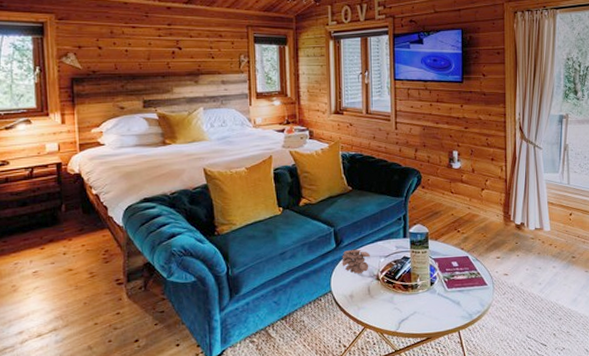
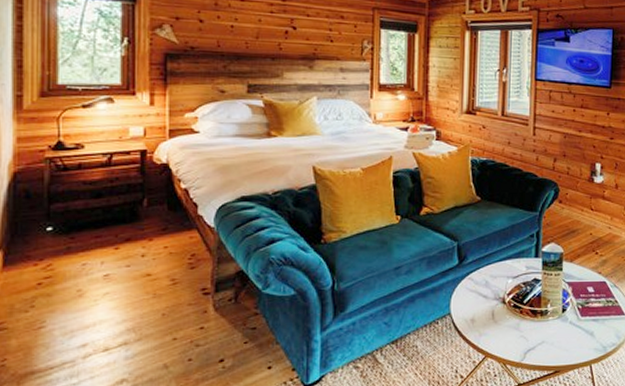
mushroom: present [342,249,370,274] -> none [464,267,497,295]

